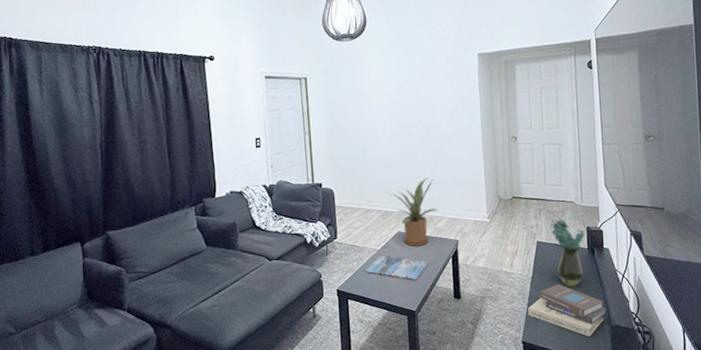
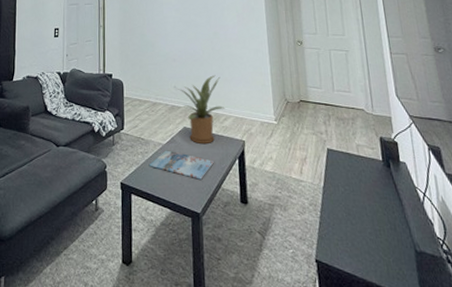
books: present [528,283,606,337] -> none [320,197,409,262]
vase: present [550,217,585,287] -> none [340,125,380,202]

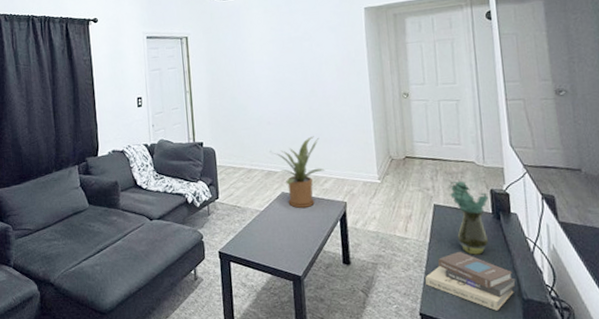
magazine: present [148,150,214,180] -> none [246,216,315,244]
books: none [320,197,409,262] -> present [425,251,516,311]
vase: none [340,125,380,202] -> present [449,179,489,255]

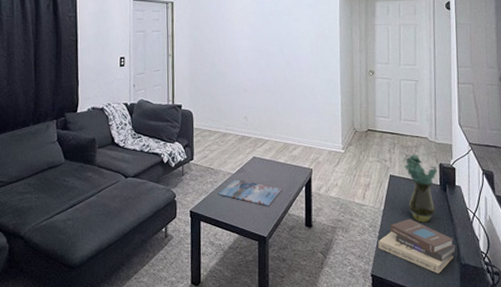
magazine: none [246,216,315,244] -> present [218,179,282,206]
house plant: present [273,136,325,209] -> none [248,105,295,173]

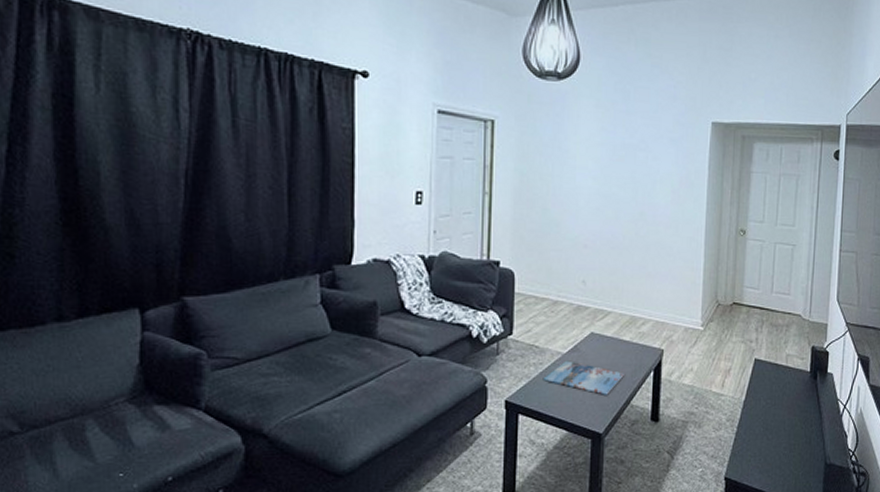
books: present [378,218,456,274] -> none [735,411,822,475]
vase: present [404,152,438,223] -> none [772,332,809,416]

